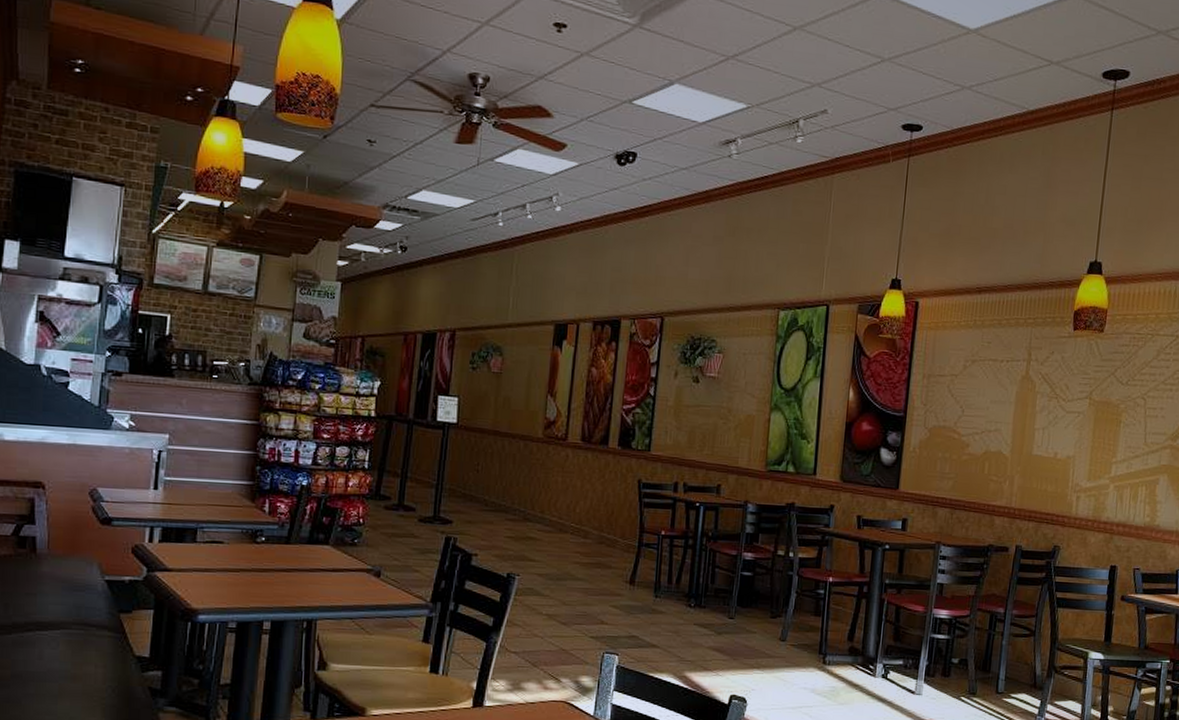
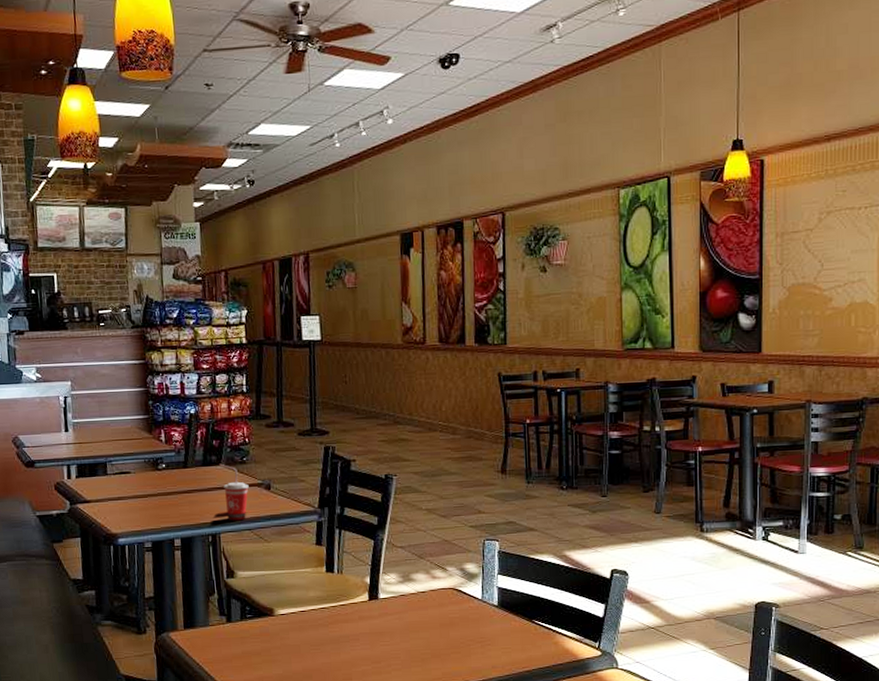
beverage cup: none [326,543,357,608] -> present [219,463,249,521]

